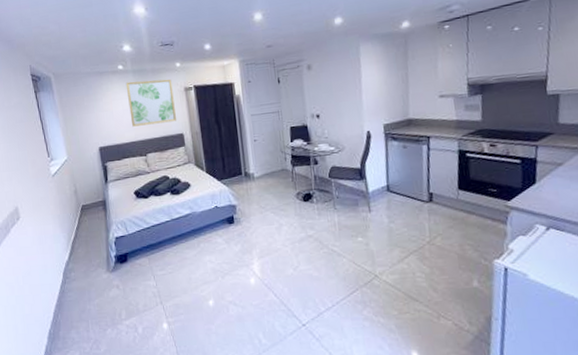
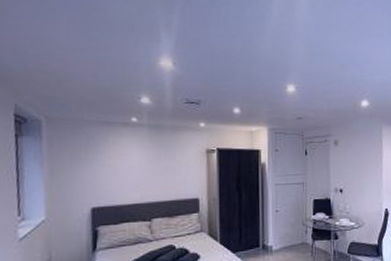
wall art: present [125,79,176,127] -> none [137,136,193,187]

